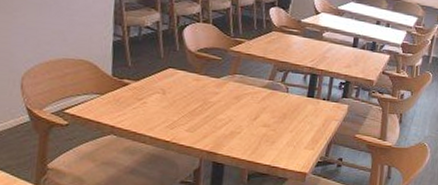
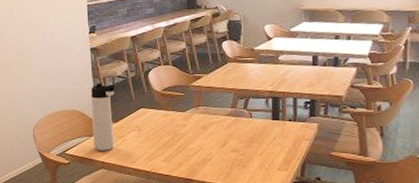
thermos bottle: none [104,31,142,114] -> present [90,83,116,151]

